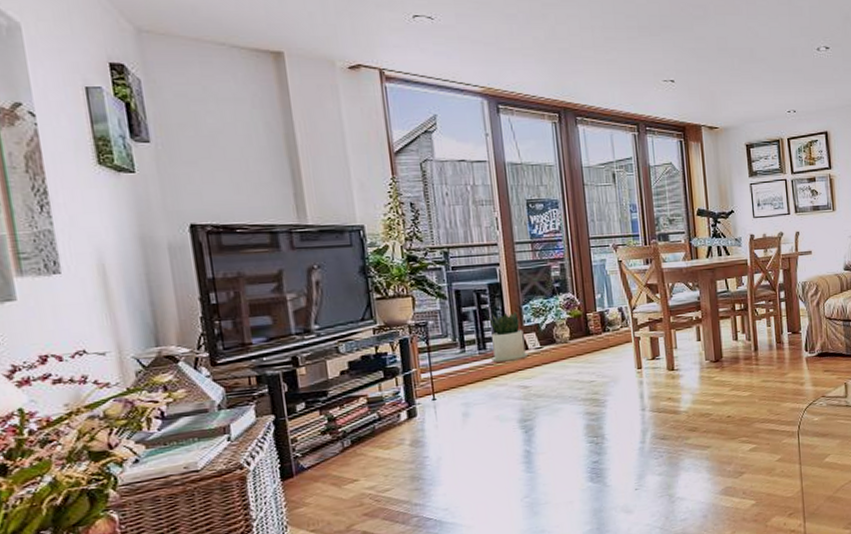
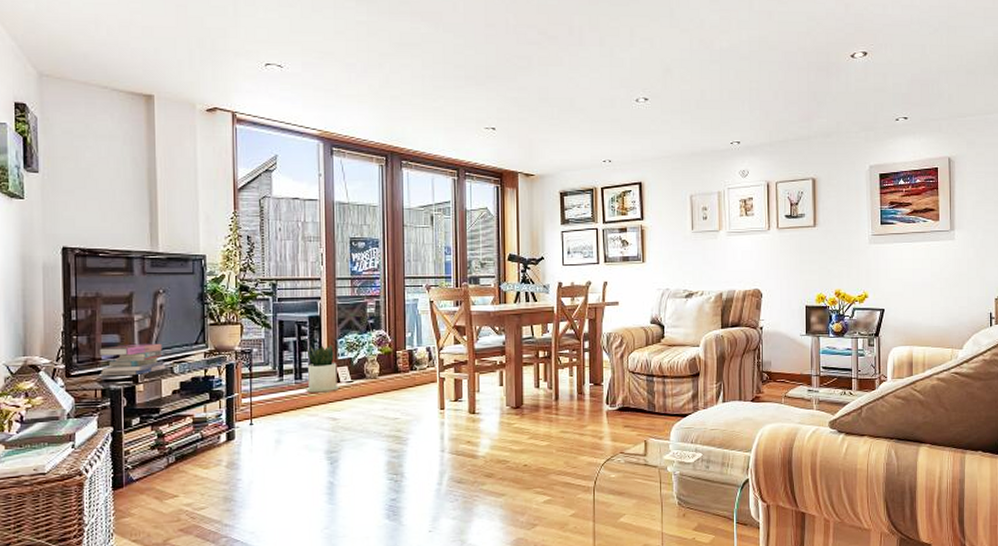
books: none [247,322,330,361] -> present [99,343,166,375]

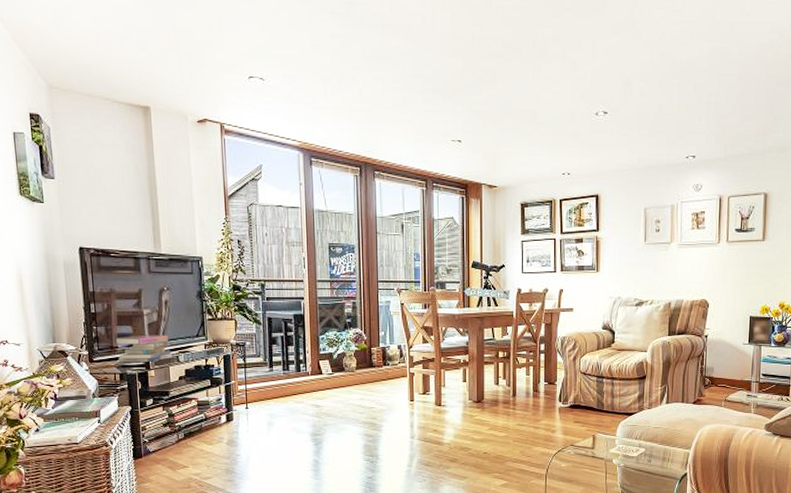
planter: present [306,345,340,393] -> none [292,340,322,383]

